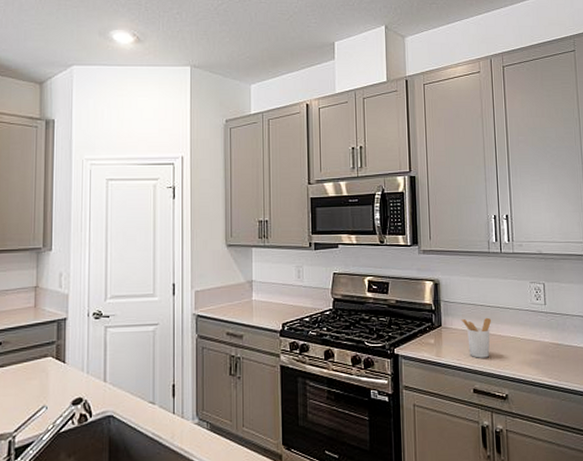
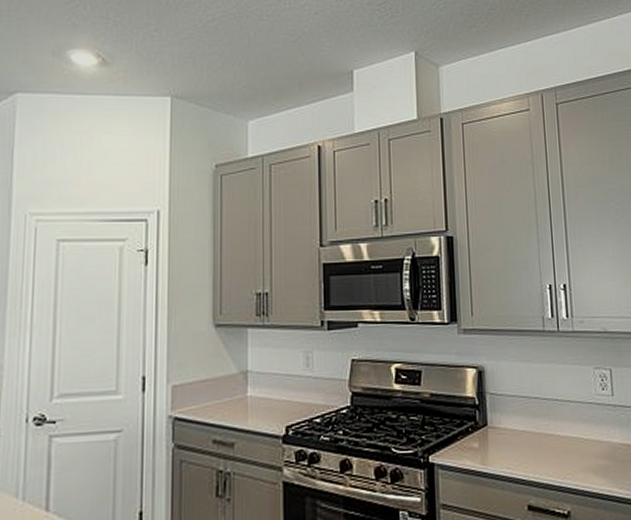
utensil holder: present [461,317,491,358] -> none [511,413,548,466]

